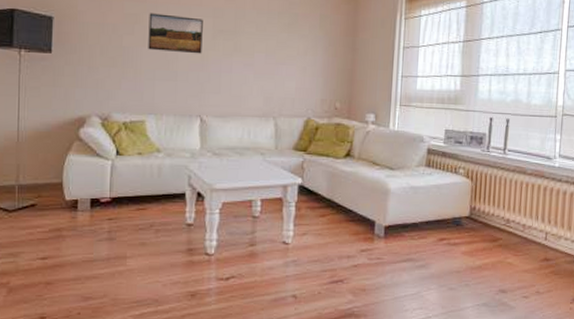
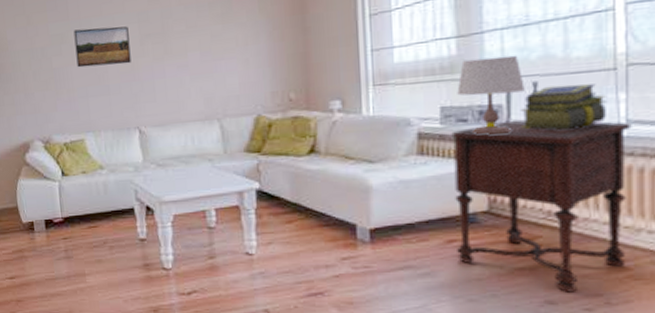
side table: none [445,147,562,283] -> present [451,121,632,292]
table lamp: none [457,95,501,156] -> present [457,55,525,135]
stack of books: none [496,123,550,158] -> present [520,84,608,131]

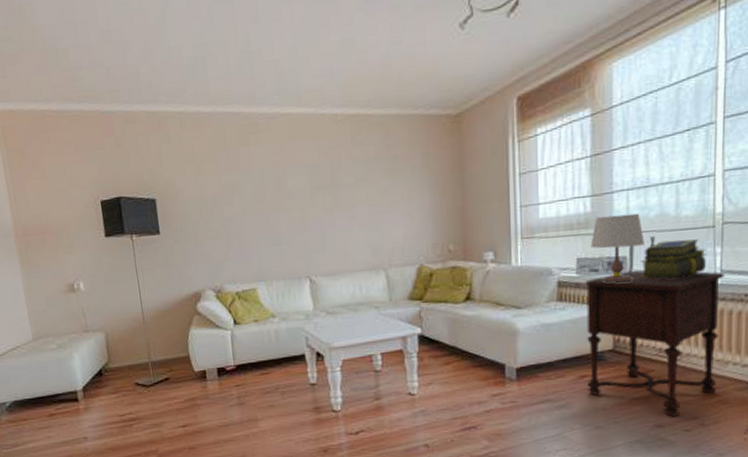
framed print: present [73,26,131,68] -> none [245,178,302,218]

